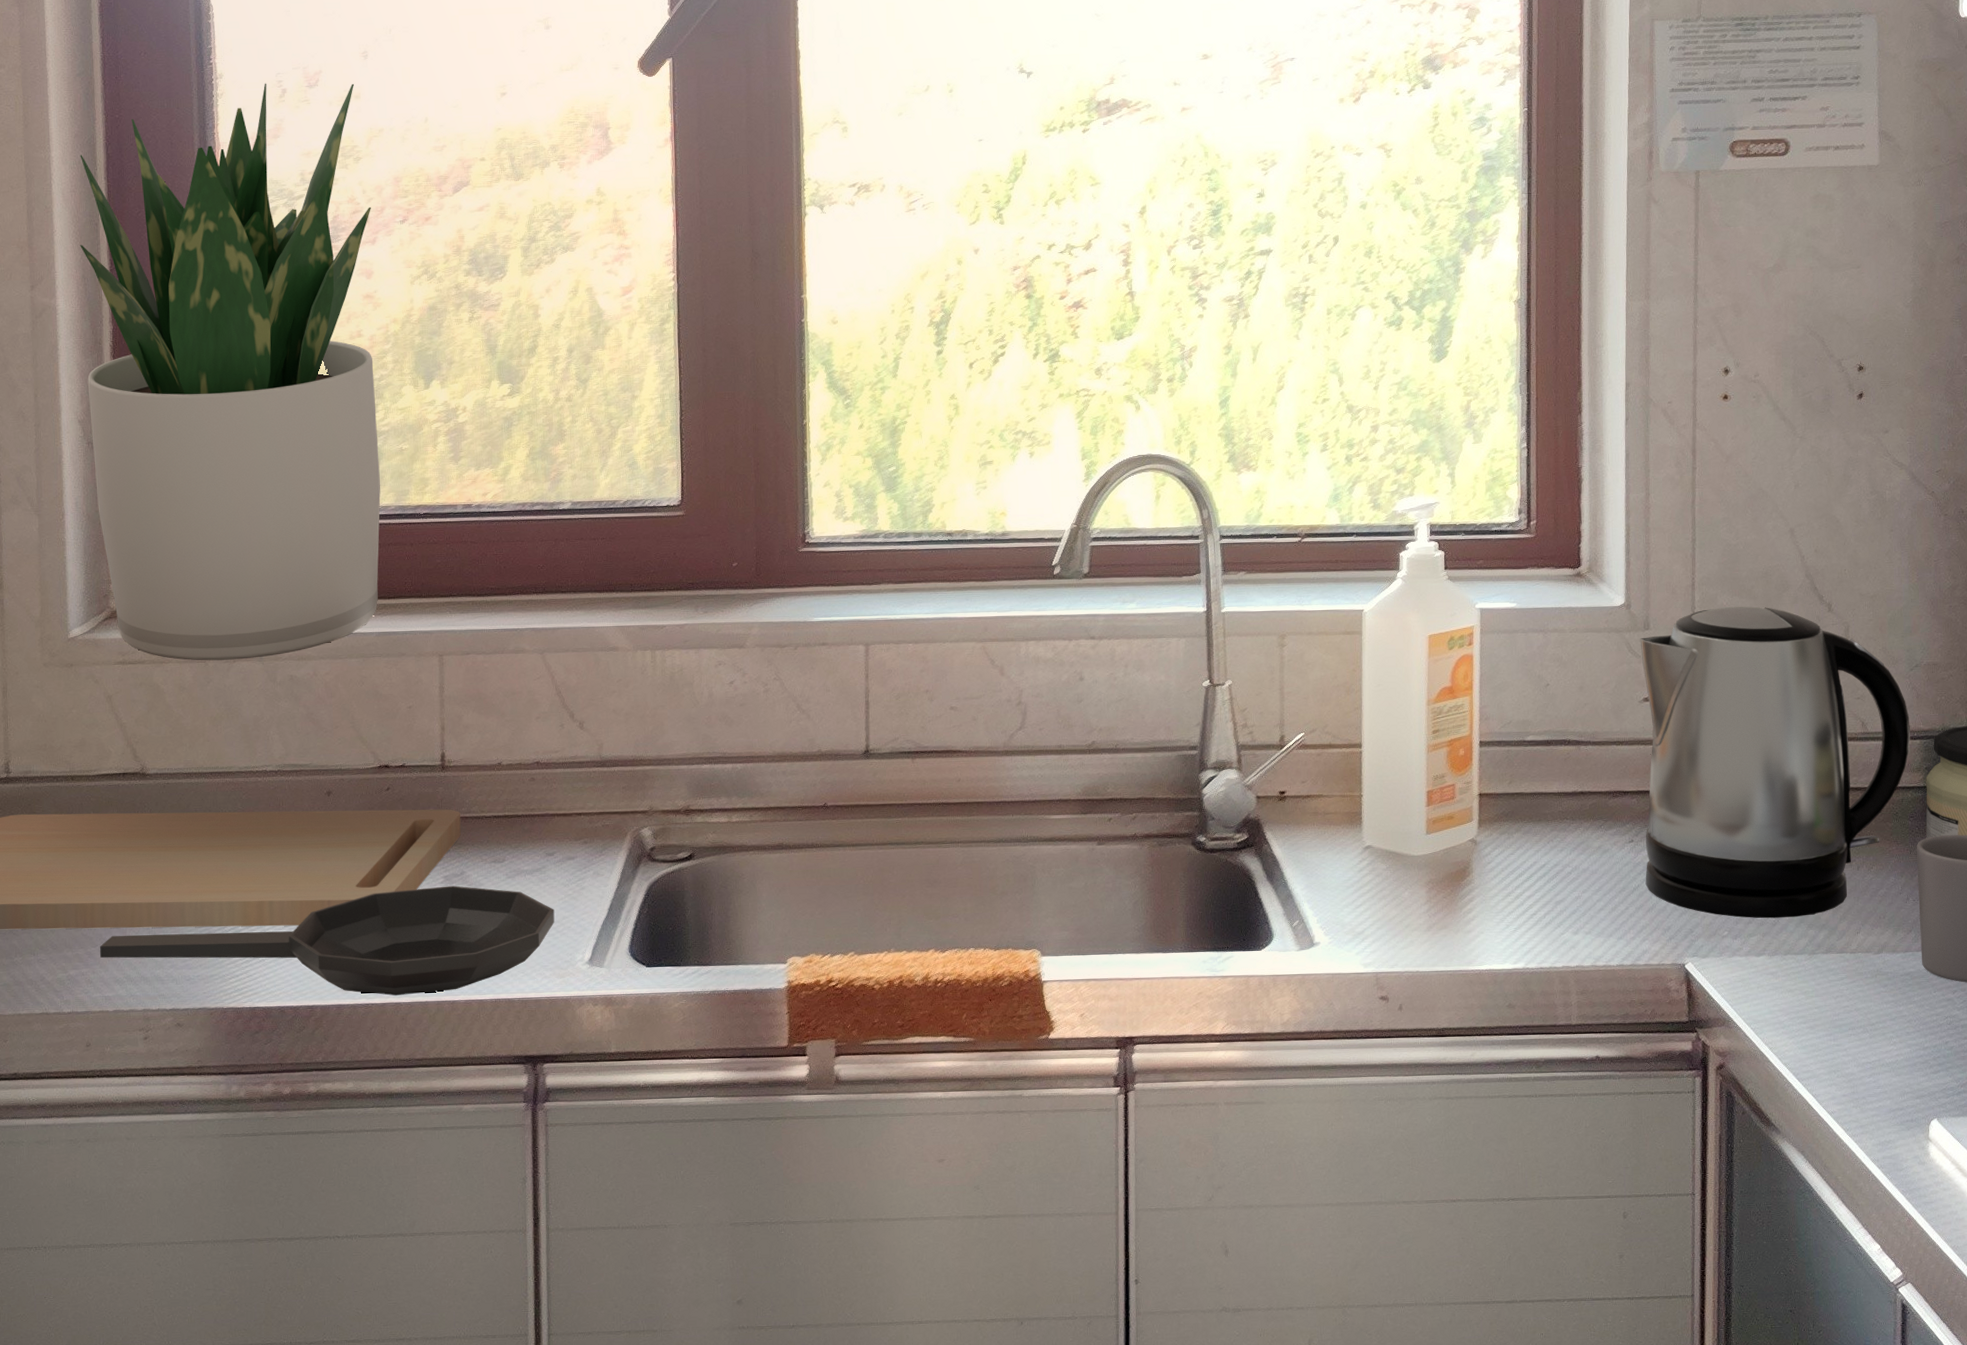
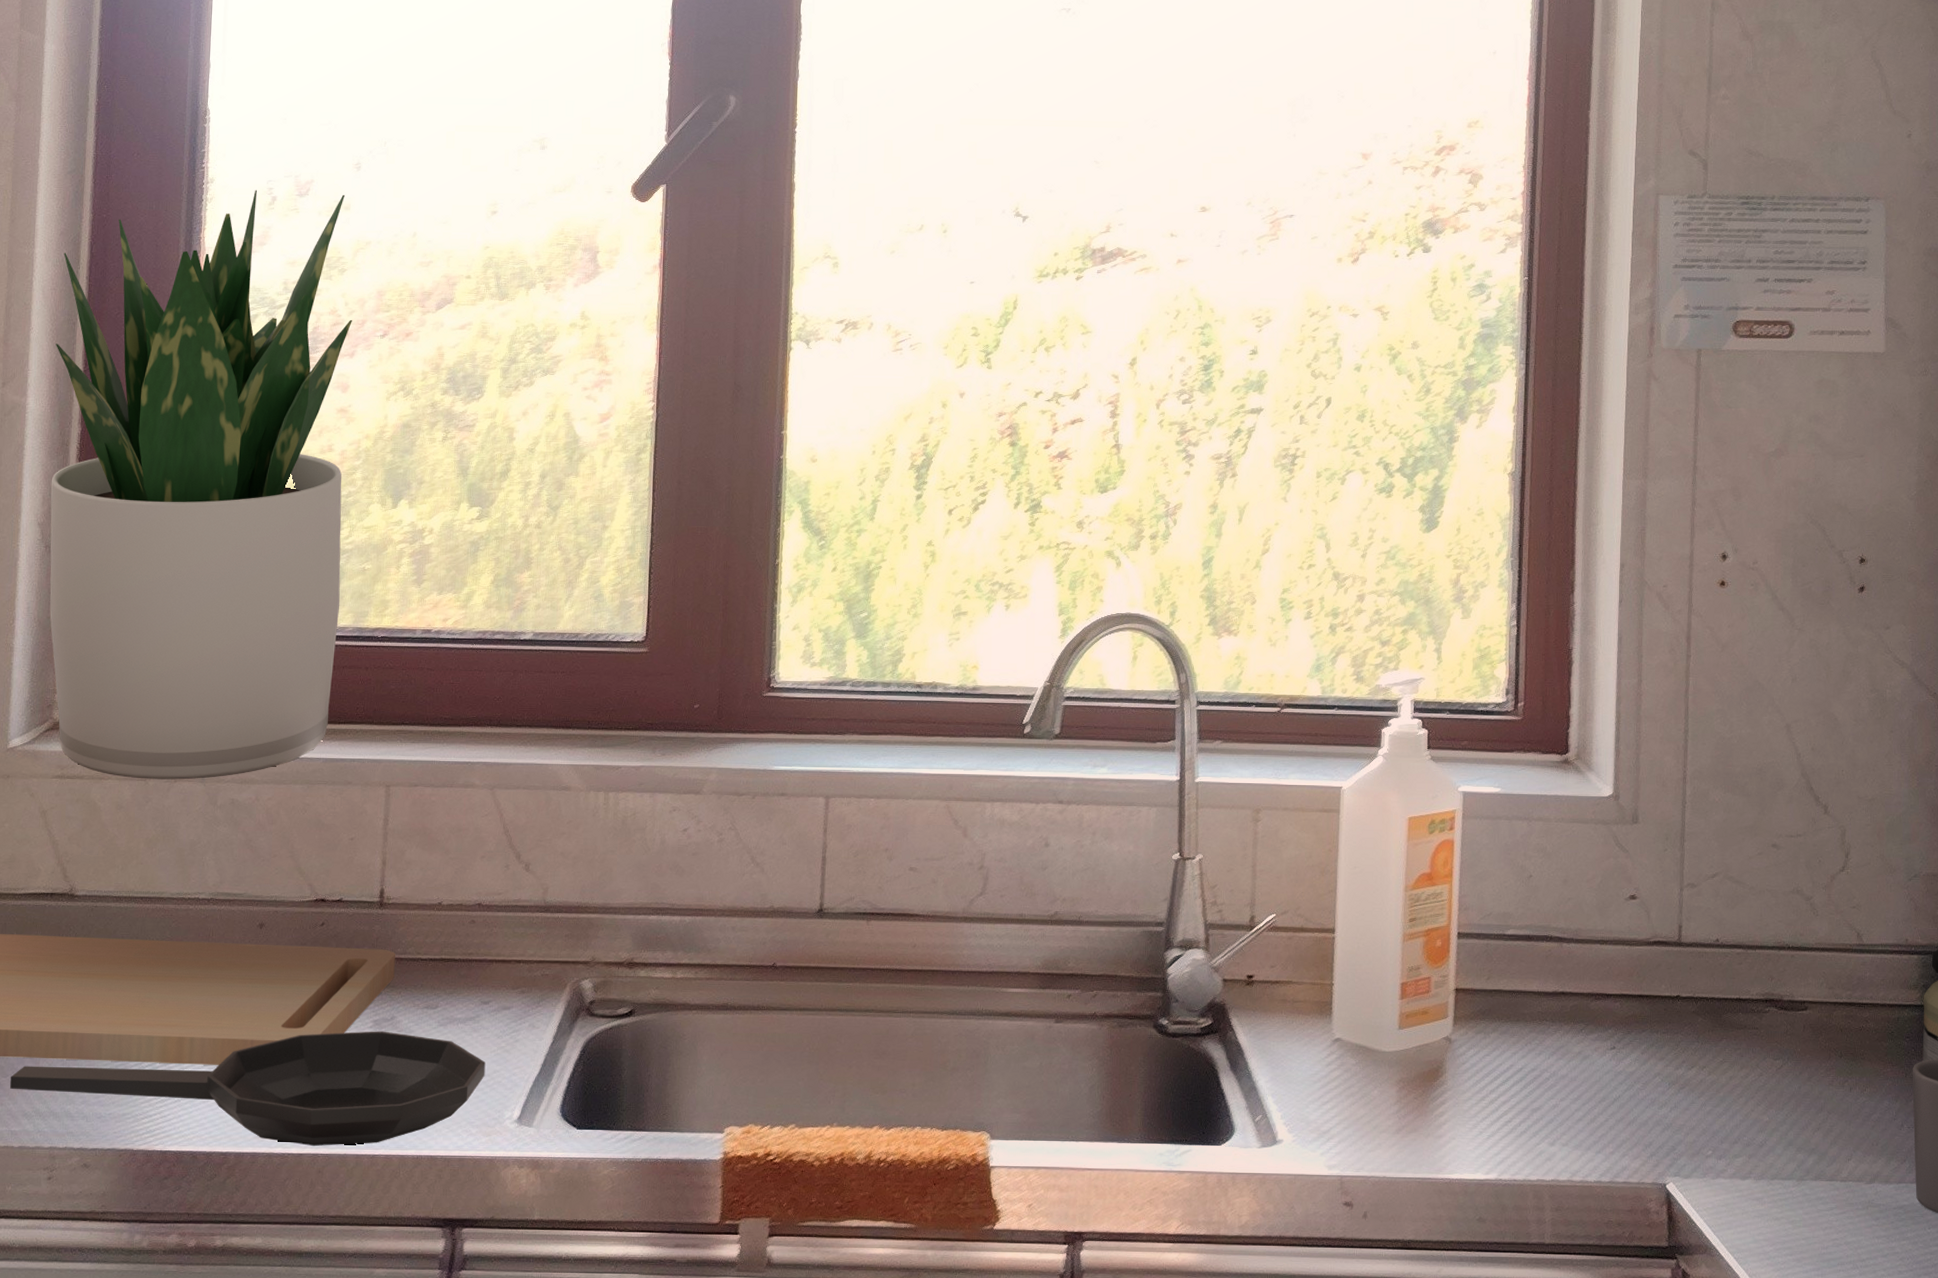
kettle: present [1640,606,1910,919] -> none [1627,803,1908,1140]

